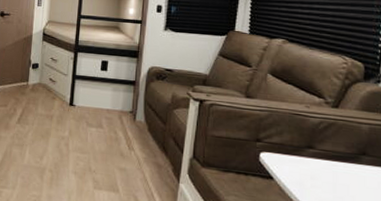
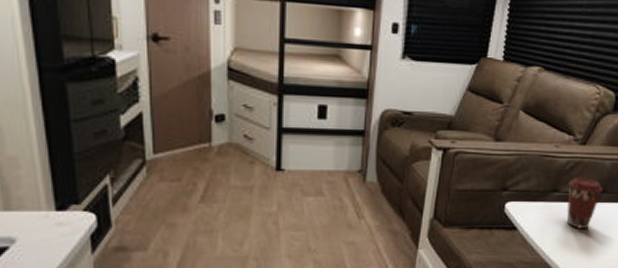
coffee cup: none [324,137,364,190] -> present [567,177,604,230]

